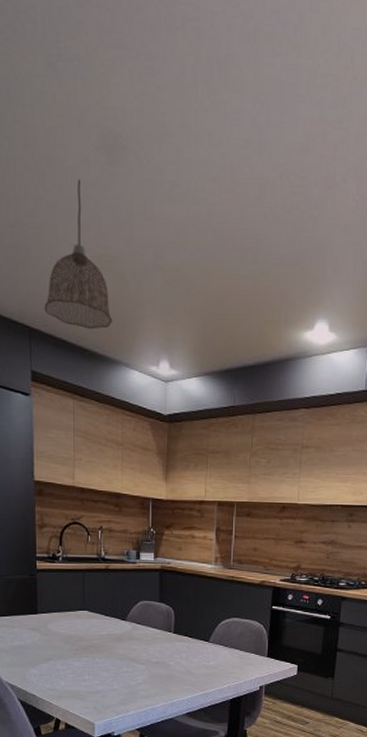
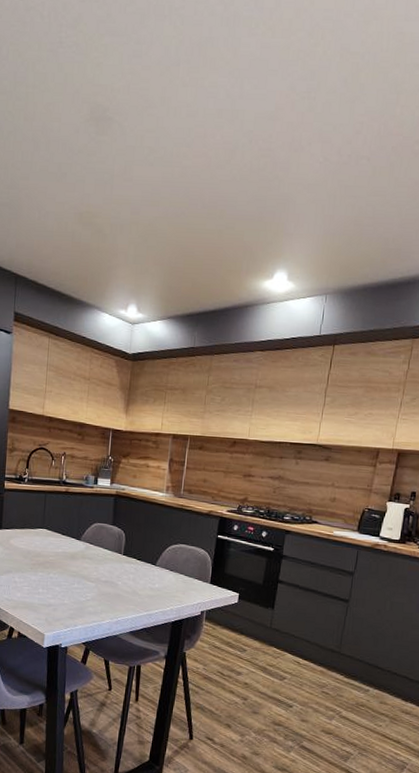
pendant lamp: present [44,179,113,330] -> none [30,147,90,277]

